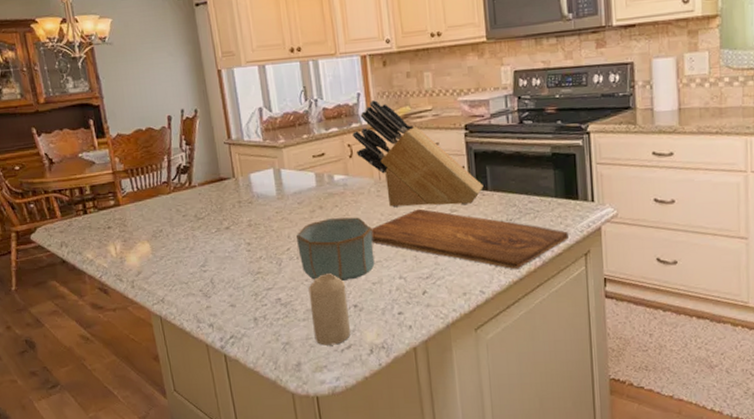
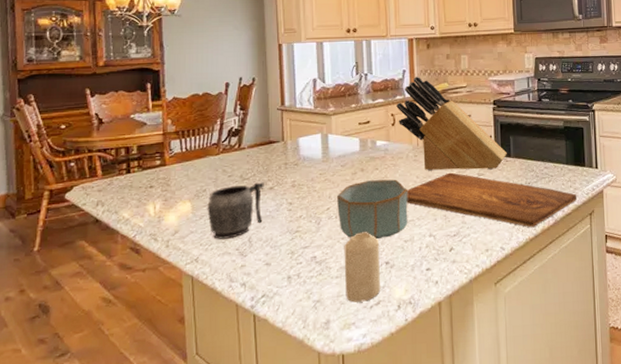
mug: none [165,221,223,280] -> present [207,182,264,239]

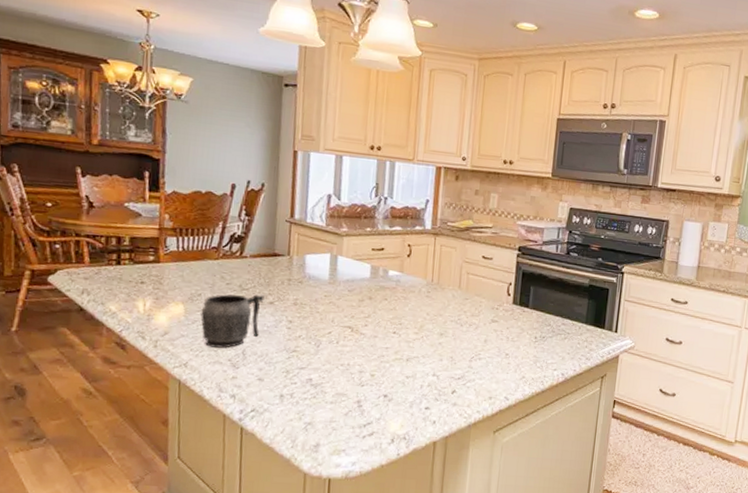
bowl: present [337,179,408,240] -> none [339,310,416,371]
candle: present [344,232,380,303] -> none [338,361,380,431]
knife block: present [396,77,507,171] -> none [414,209,525,318]
cutting board: present [406,172,577,228] -> none [413,314,591,383]

